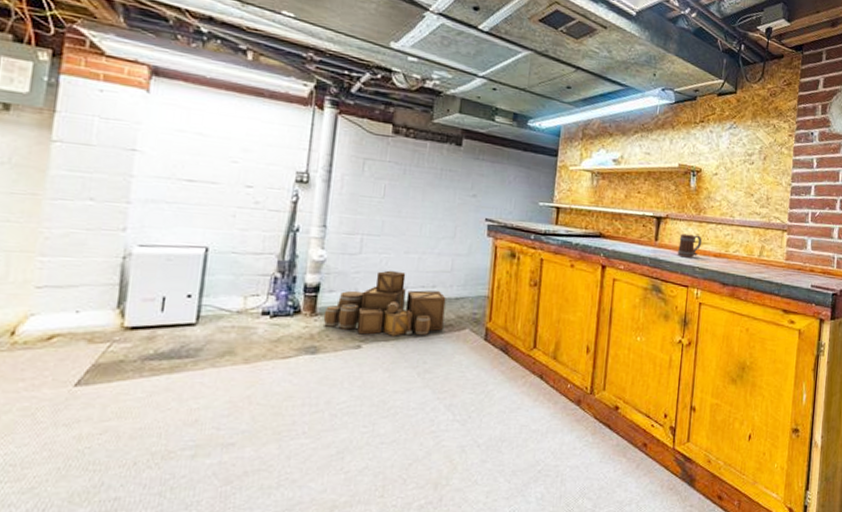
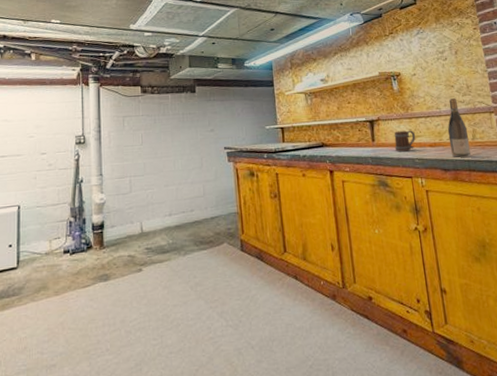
cardboard boxes: present [323,270,446,336] -> none [109,202,205,260]
wine bottle: none [733,208,757,274] -> present [447,98,472,158]

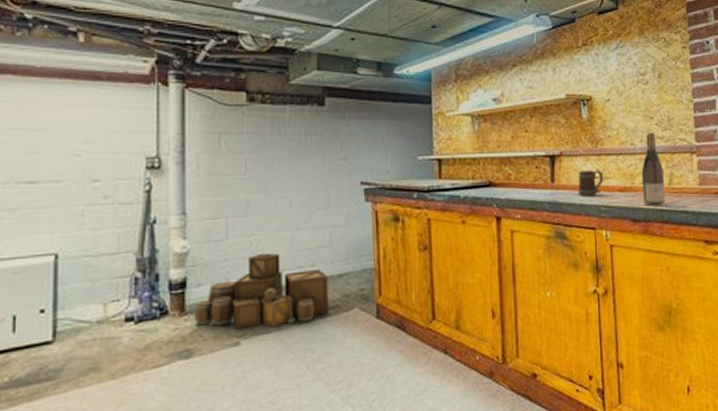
cardboard boxes: none [109,202,205,260] -> present [194,253,329,330]

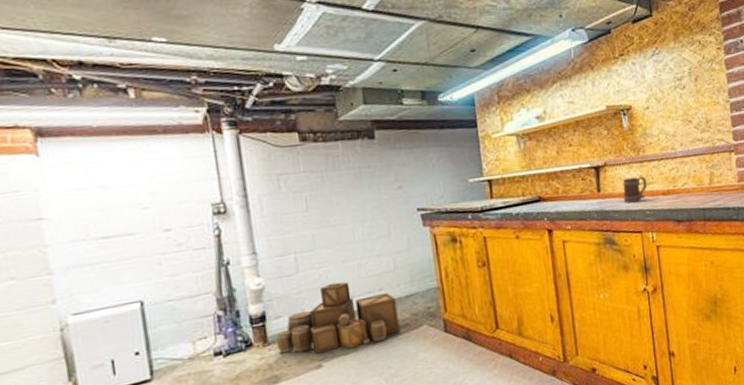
wine bottle: present [641,132,666,206] -> none [682,135,708,207]

